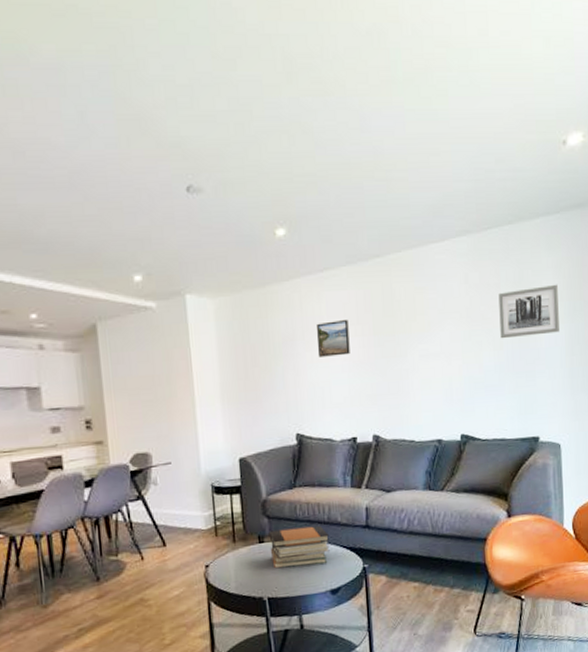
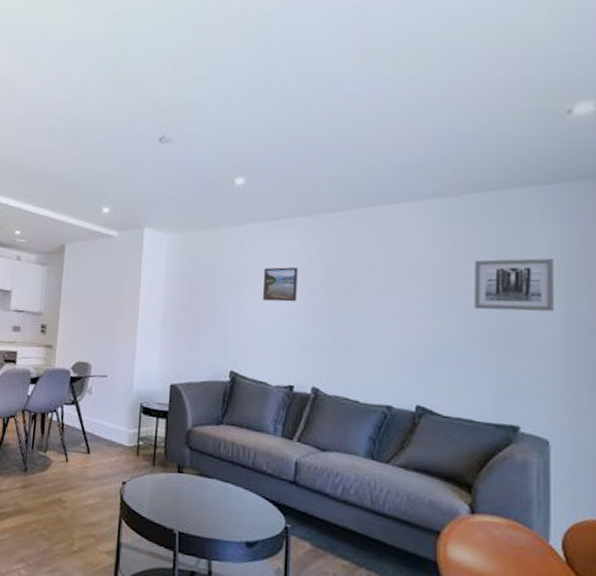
book stack: present [268,525,330,569] -> none [188,463,251,512]

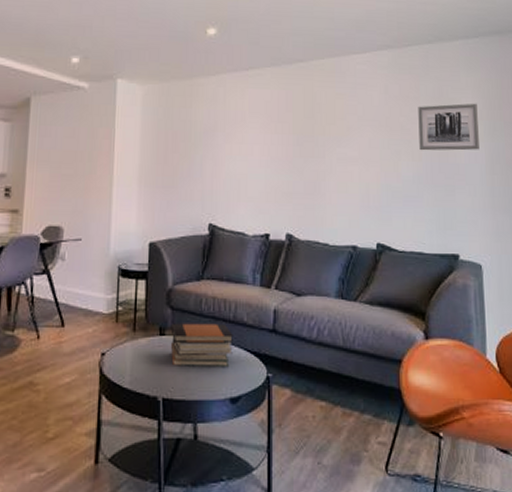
book stack: none [188,463,251,512] -> present [170,323,233,368]
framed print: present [262,267,298,302] -> none [237,117,269,151]

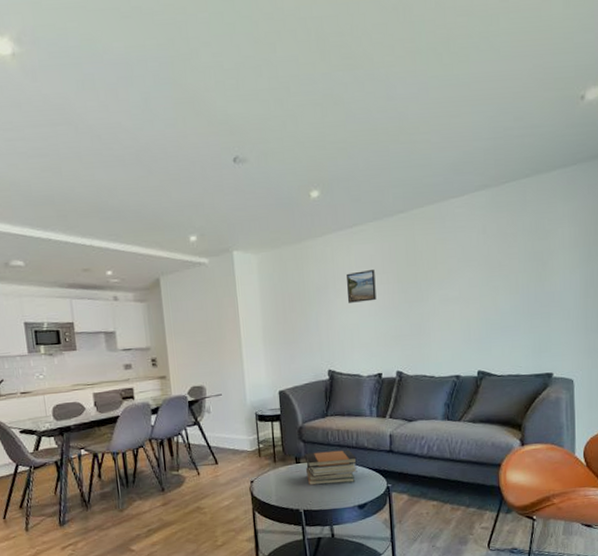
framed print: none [237,117,269,151] -> present [347,270,376,303]
wall art: present [418,103,479,151] -> none [515,231,574,284]

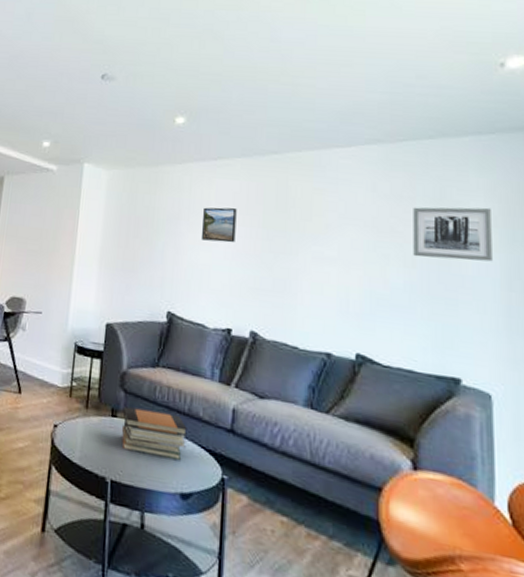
wall art: none [515,231,574,284] -> present [413,207,492,262]

